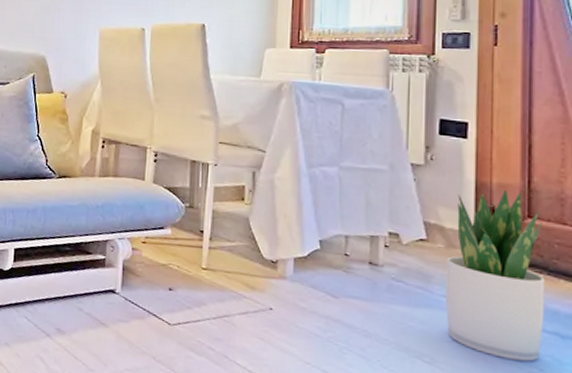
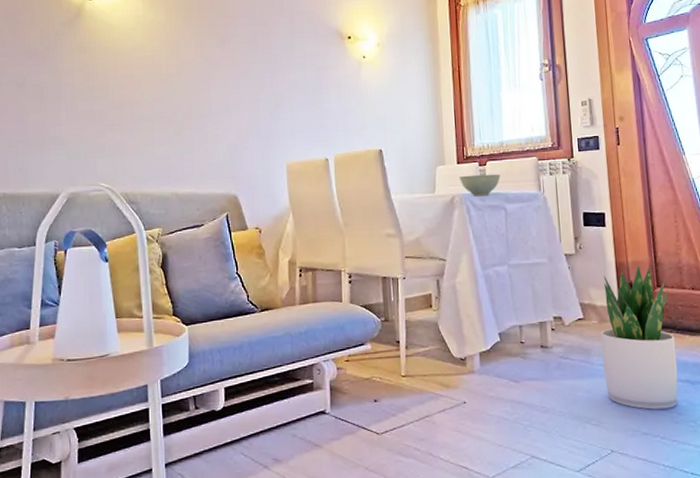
bowl: none [290,61,341,87] -> present [458,173,501,197]

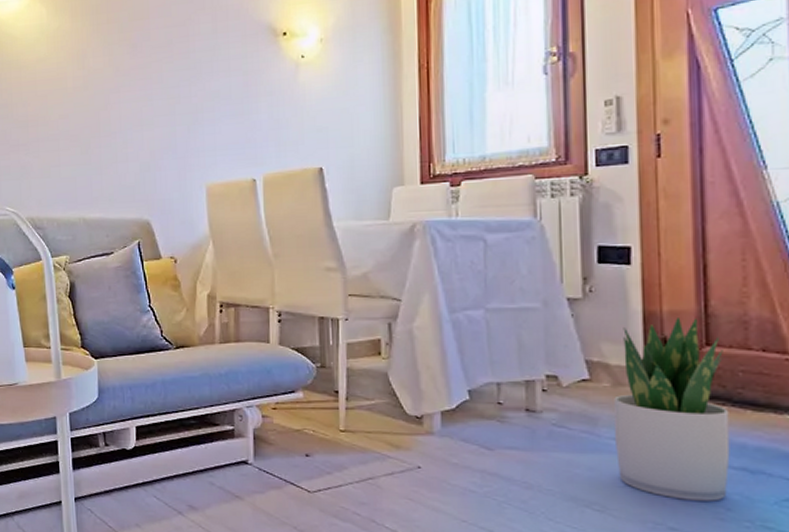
bowl: present [458,173,501,197] -> none [422,196,480,224]

